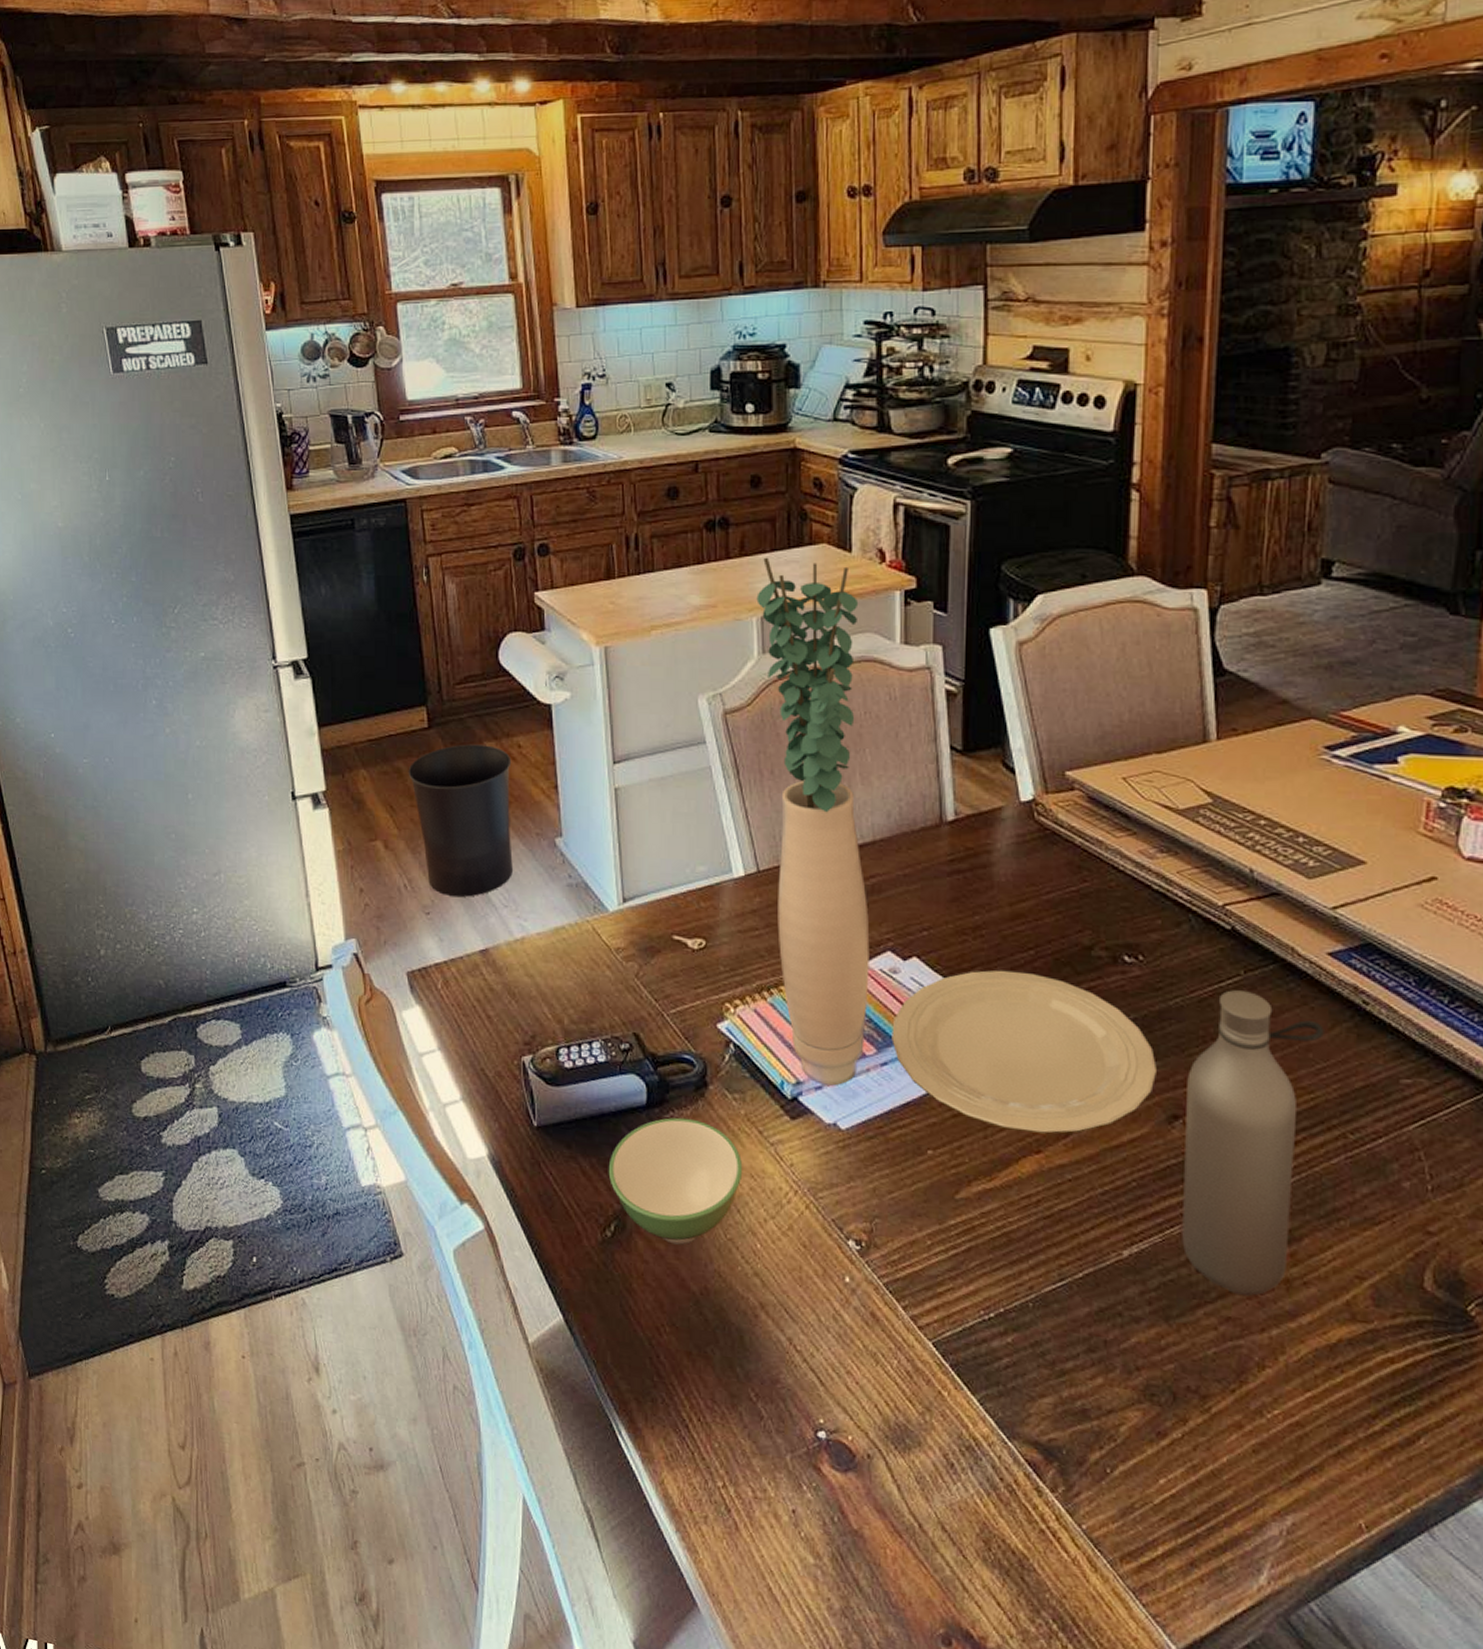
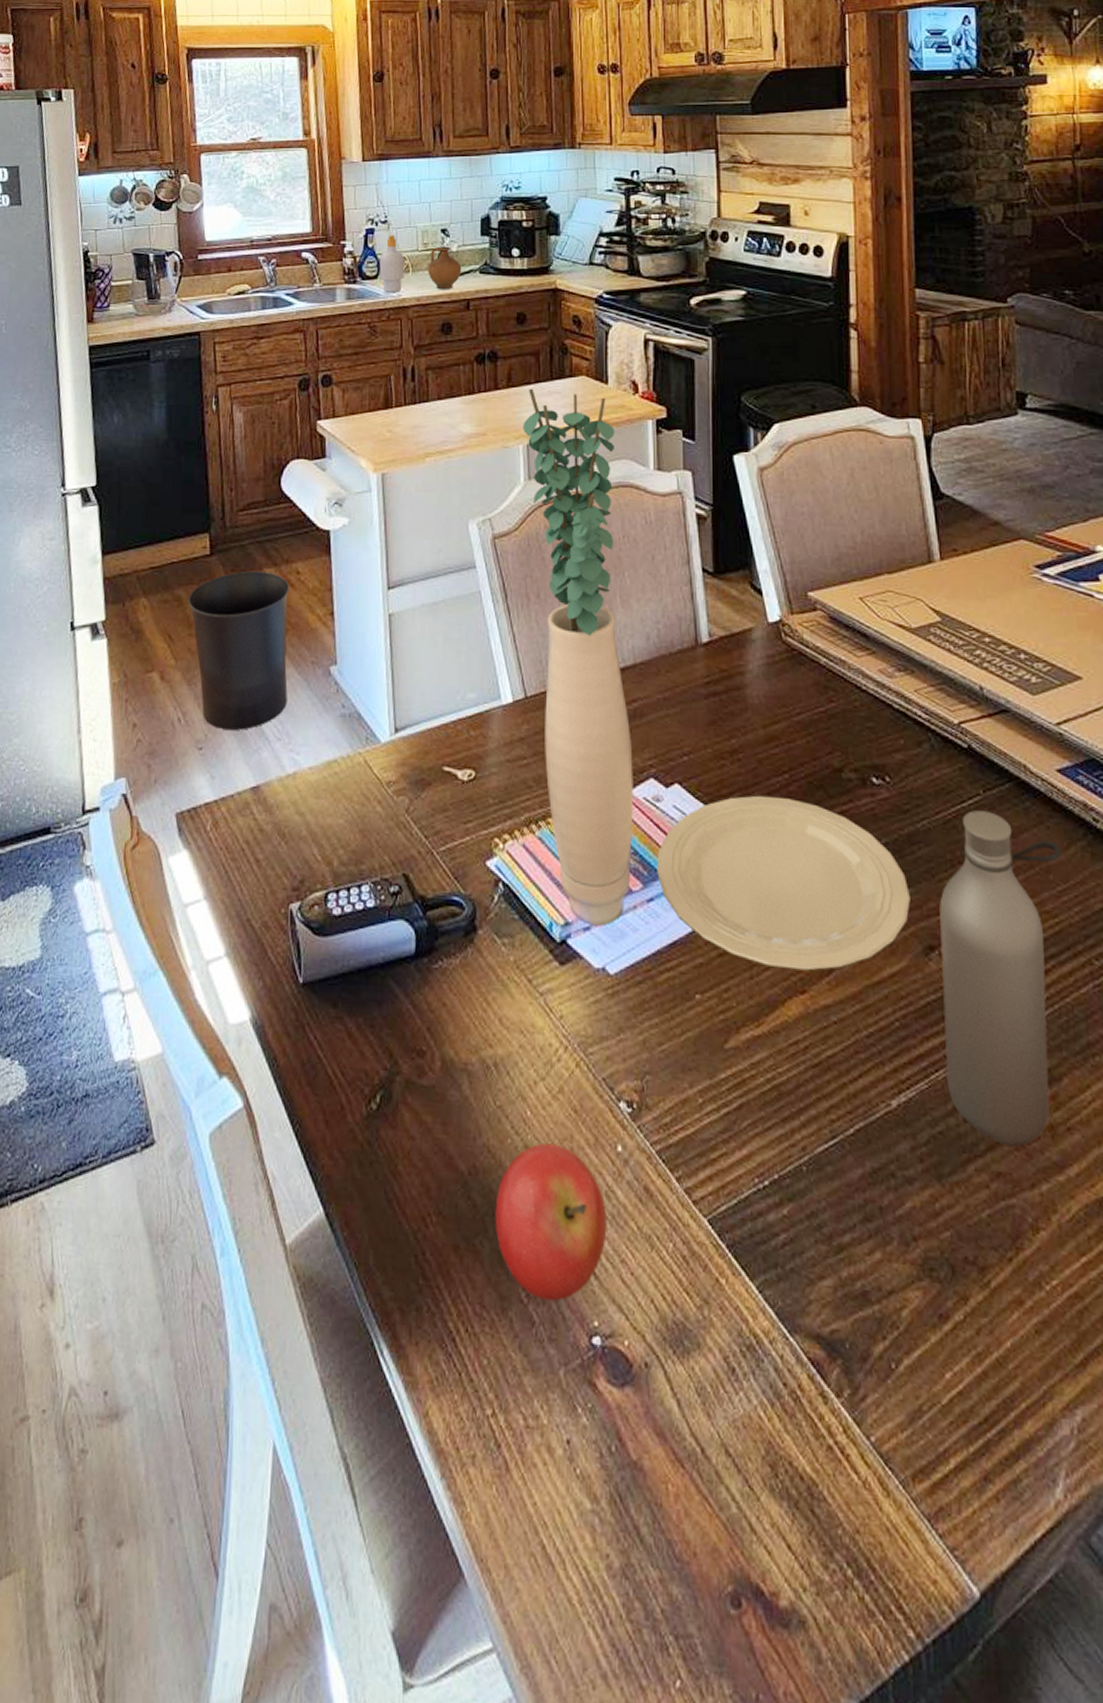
soap bottle: none [597,390,626,454] -> present [379,234,405,292]
bowl: present [608,1117,743,1245] -> none [375,967,512,1116]
ceramic jug: none [651,402,689,451] -> present [428,246,462,290]
fruit: none [725,1271,834,1401] -> present [495,1142,607,1301]

